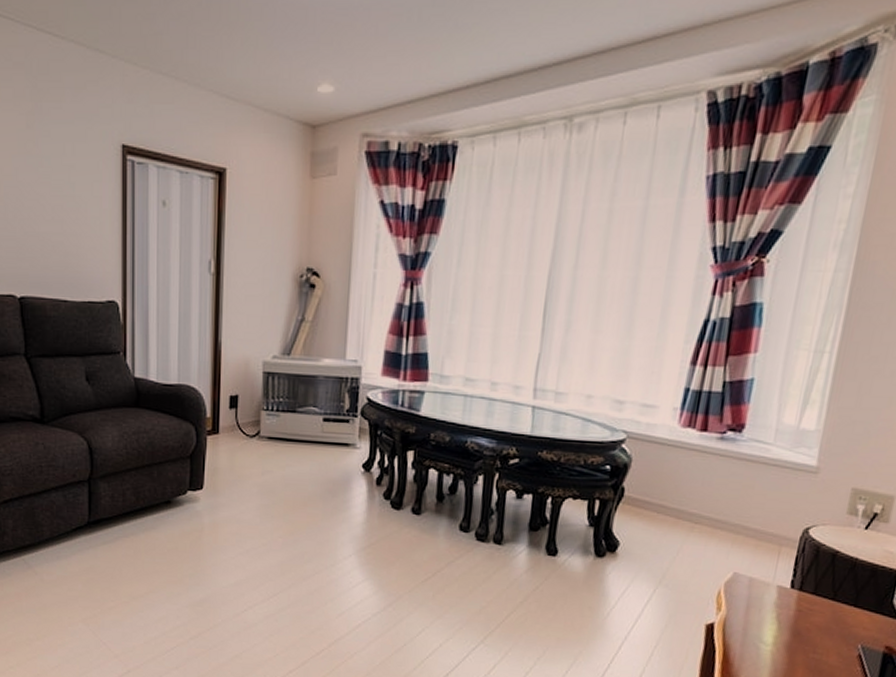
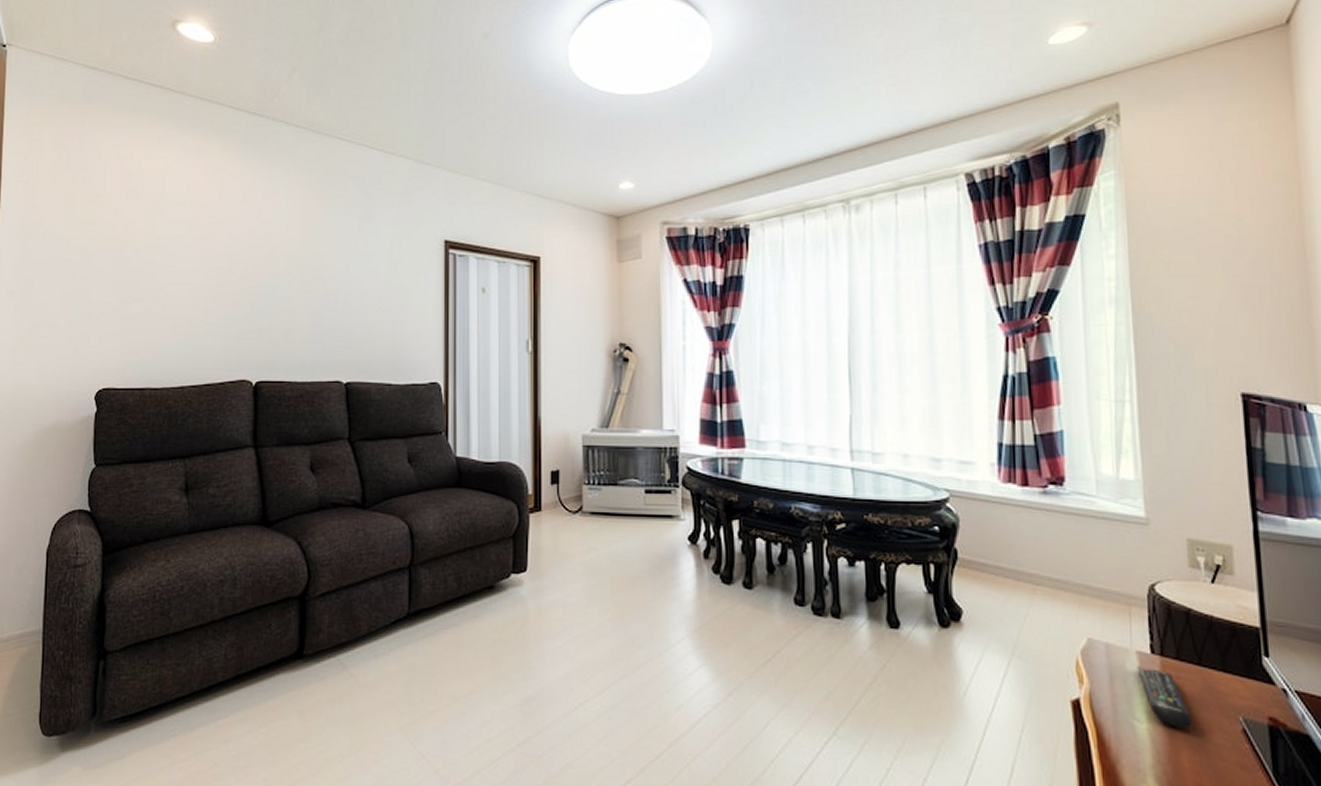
remote control: none [774,598,815,652] -> present [1137,666,1192,729]

